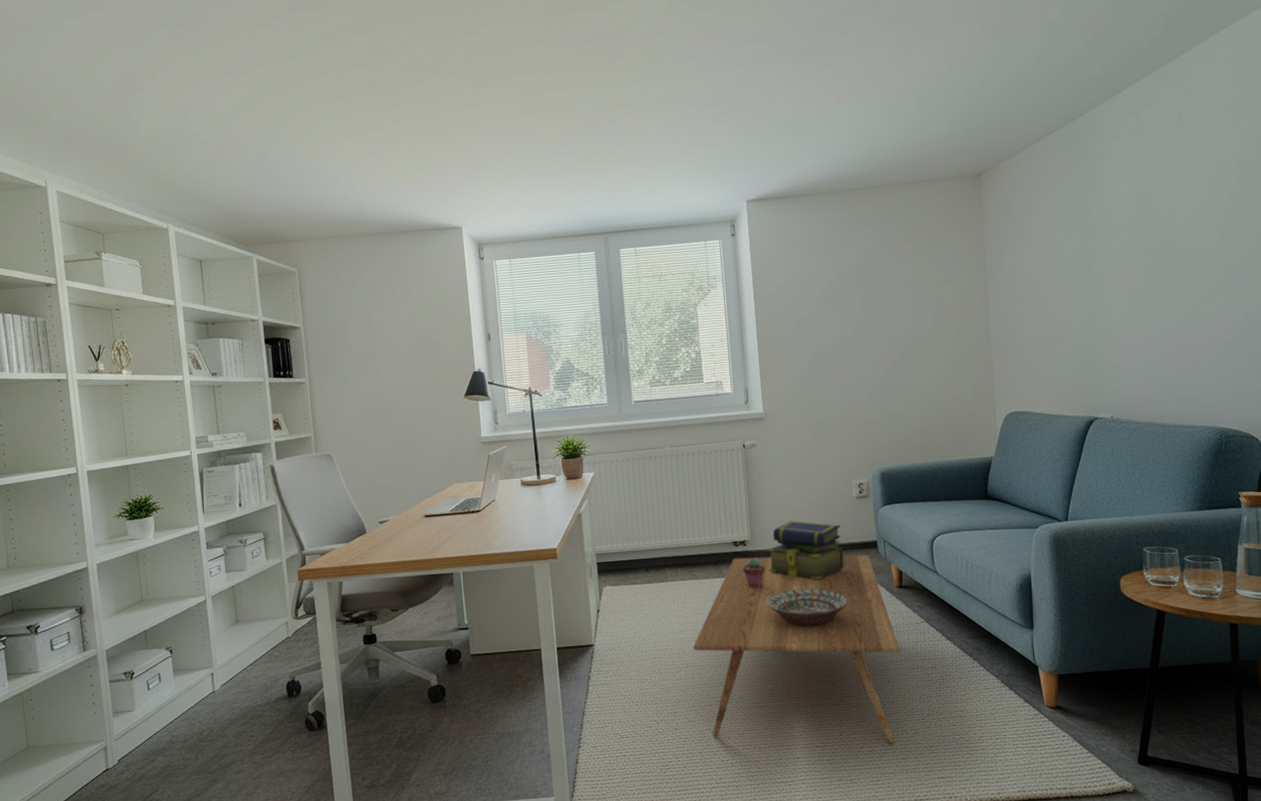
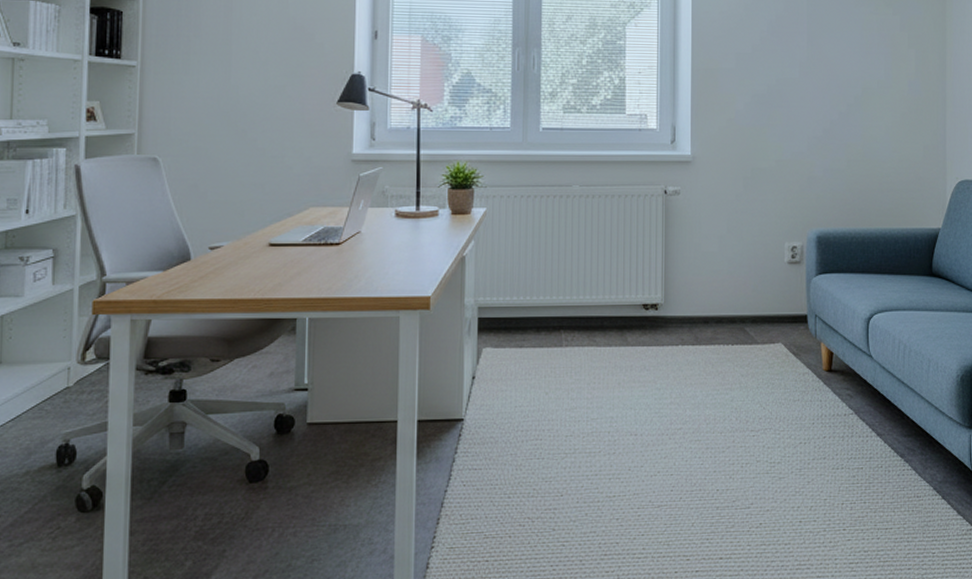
coffee table: present [692,554,900,743] -> none [583,324,824,558]
potted succulent: present [743,558,766,589] -> none [652,325,678,362]
decorative bowl: present [766,588,848,627] -> none [675,365,770,412]
stack of books: present [767,520,844,580] -> none [682,284,769,356]

